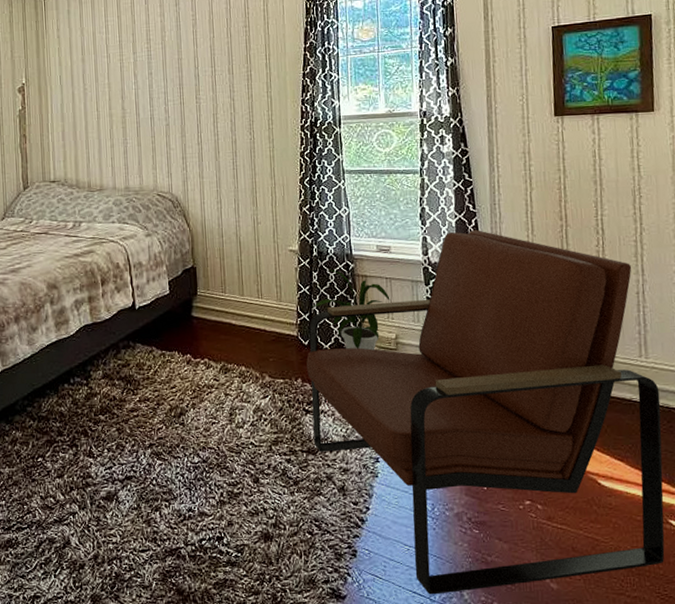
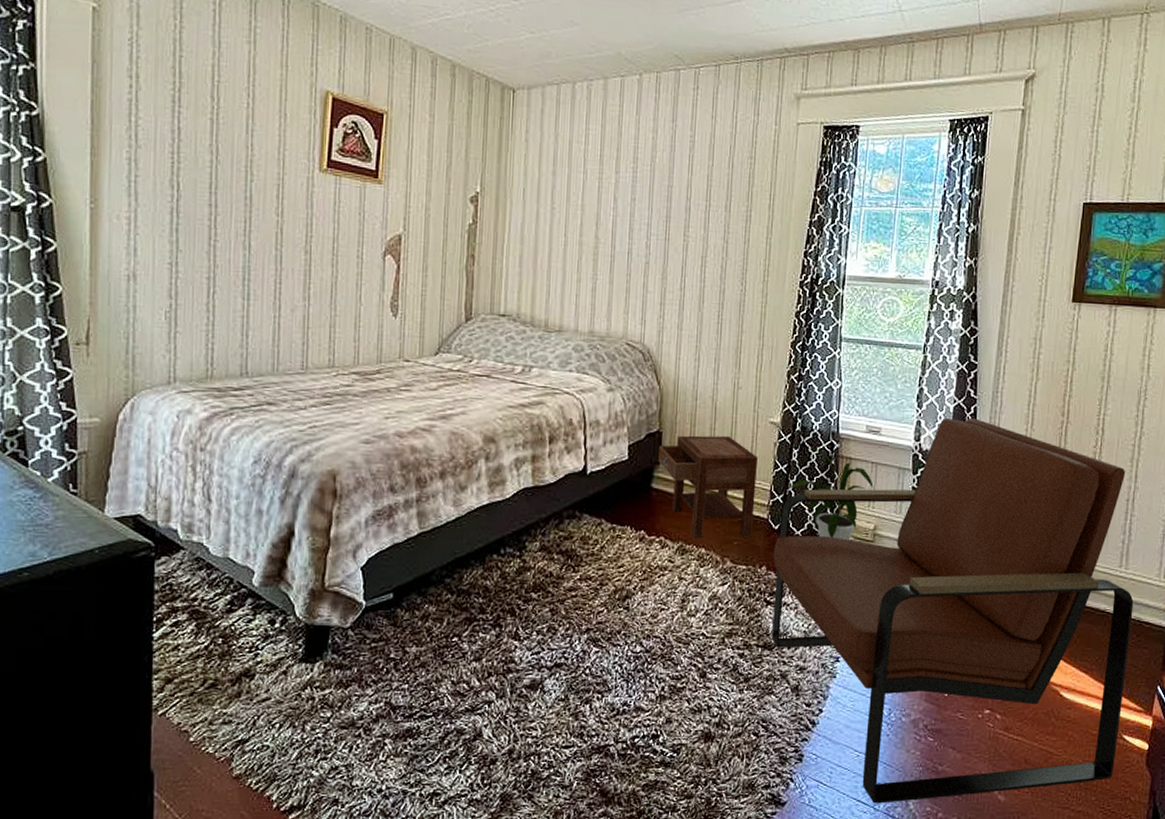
nightstand: none [194,266,285,359] -> present [658,435,759,539]

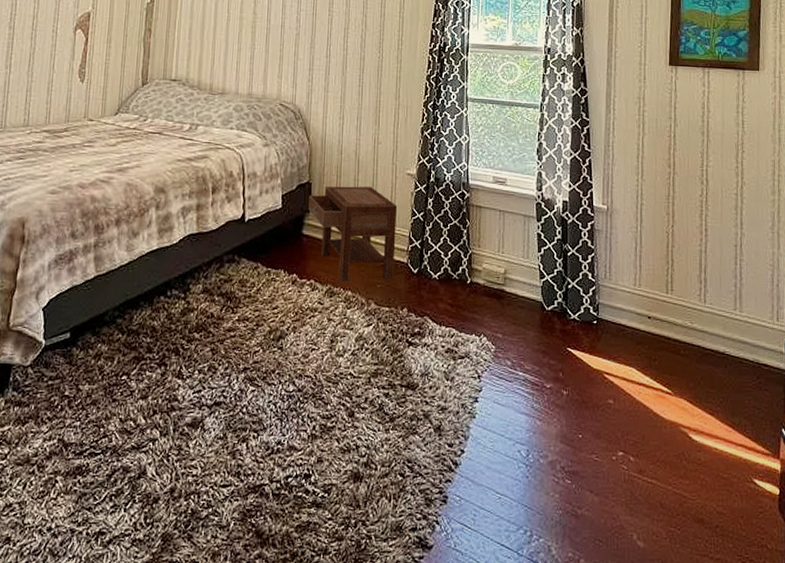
armchair: present [772,417,1134,804] -> none [414,169,752,549]
house plant: present [787,446,874,541] -> none [424,196,502,284]

